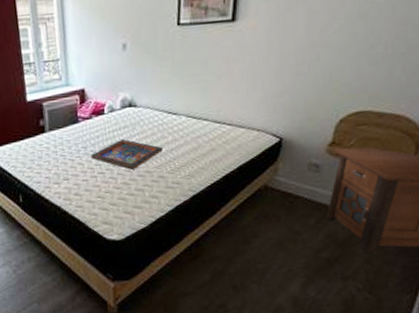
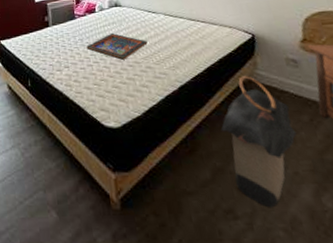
laundry hamper: none [227,182,300,301] -> present [220,76,297,208]

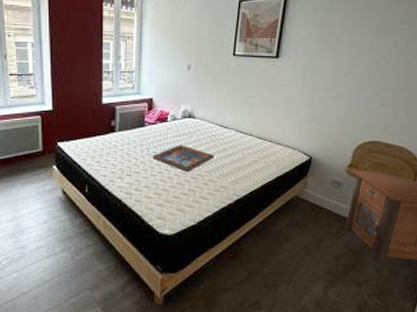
laundry hamper: present [220,76,297,208] -> none [263,193,324,300]

